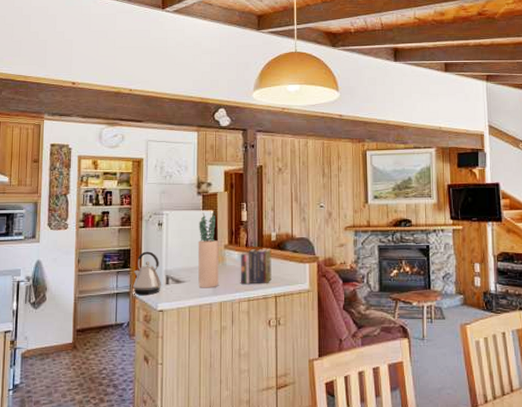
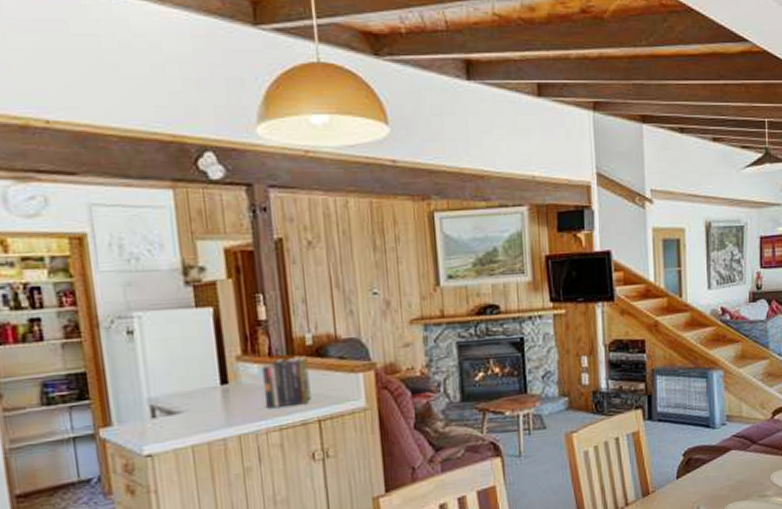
kettle: present [133,251,161,296] -> none [96,373,145,438]
vase: present [197,209,219,288] -> none [192,305,233,419]

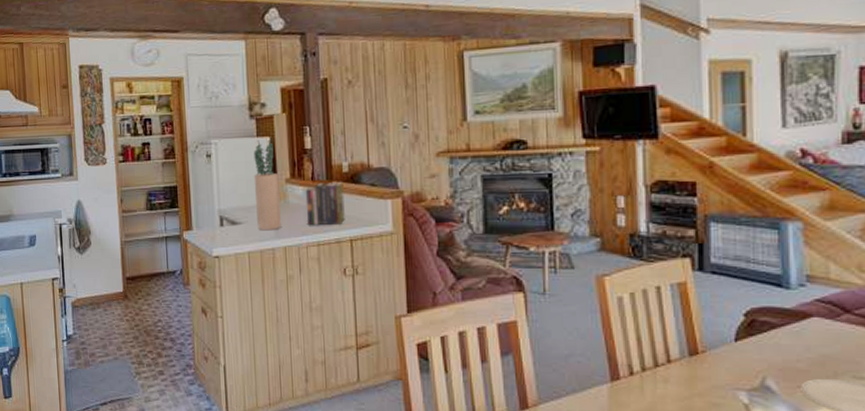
vase: none [192,305,233,419] -> present [253,135,281,231]

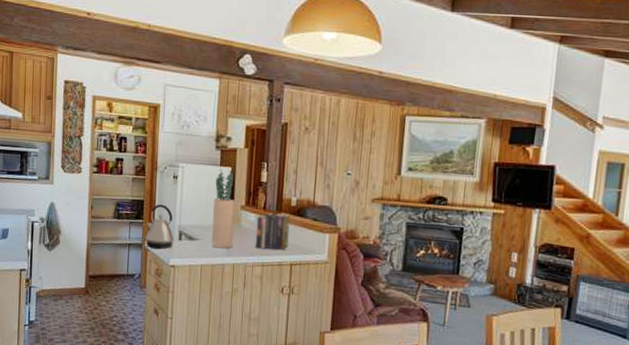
kettle: none [182,188,215,240] -> present [145,204,174,250]

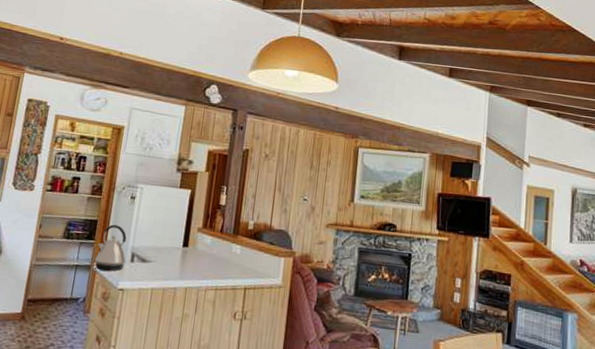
vase: present [211,166,235,249] -> none [165,188,194,272]
books: present [255,212,291,251] -> none [210,235,247,274]

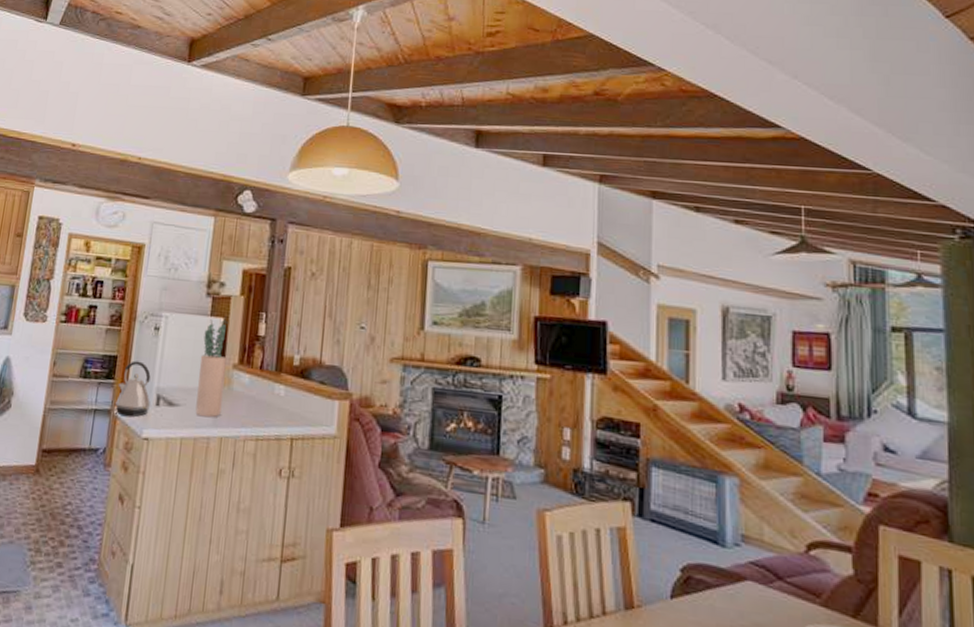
vase: none [165,188,194,272] -> present [195,316,228,418]

